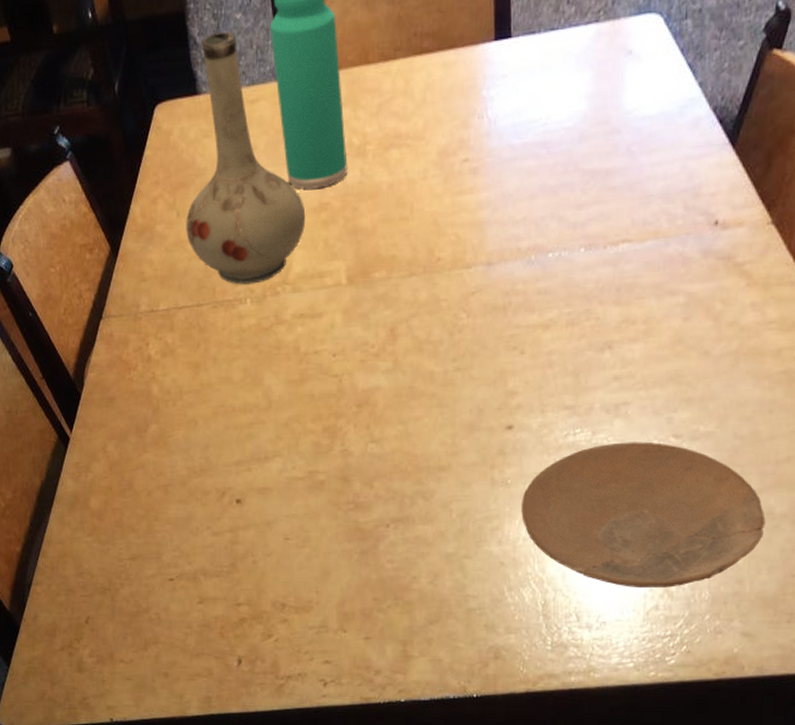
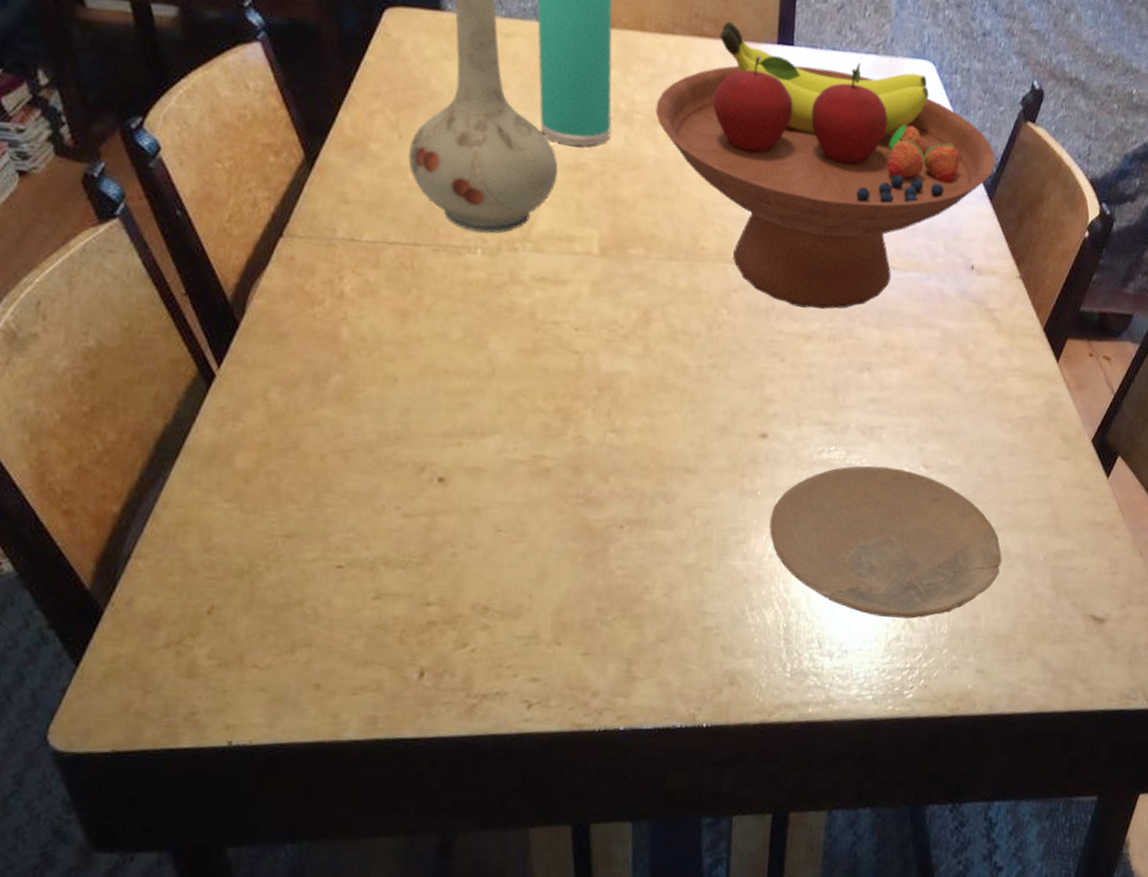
fruit bowl: none [385,30,737,298] -> present [655,22,995,309]

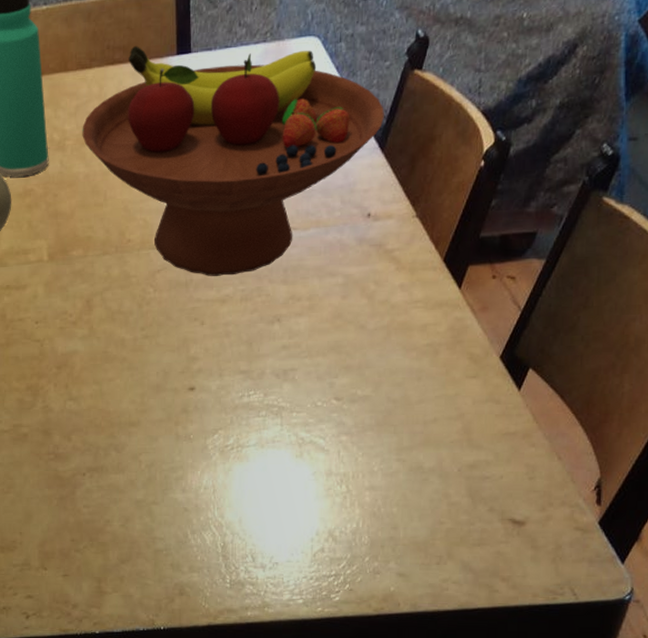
plate: present [769,465,1002,619] -> none [202,403,416,532]

